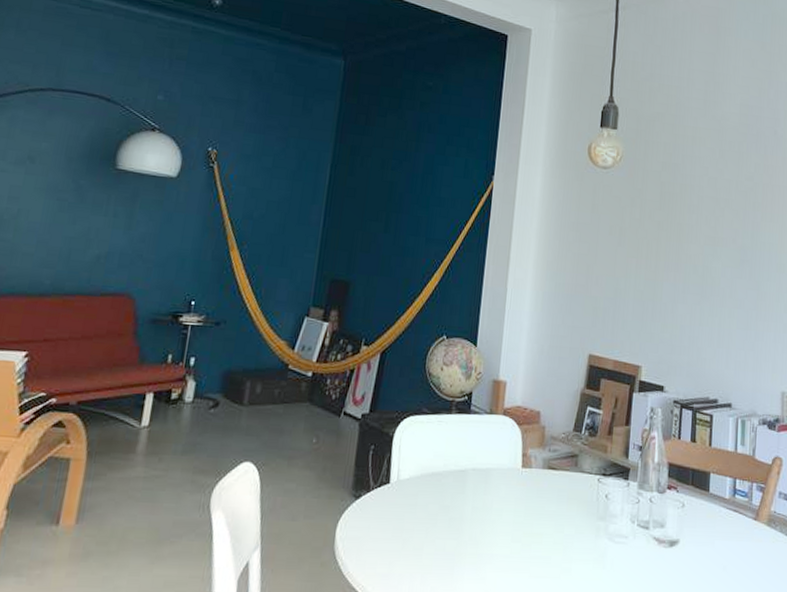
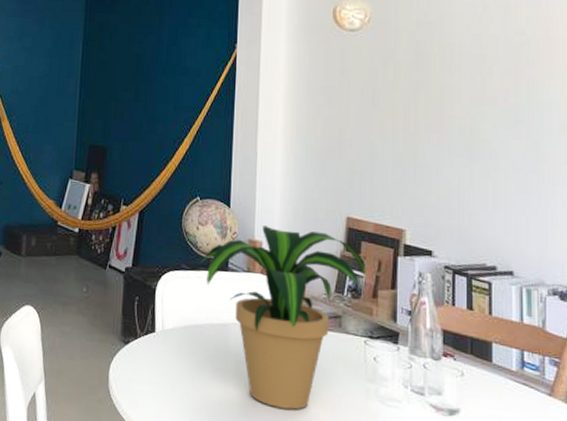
potted plant: none [441,365,604,555] -> present [200,226,366,410]

